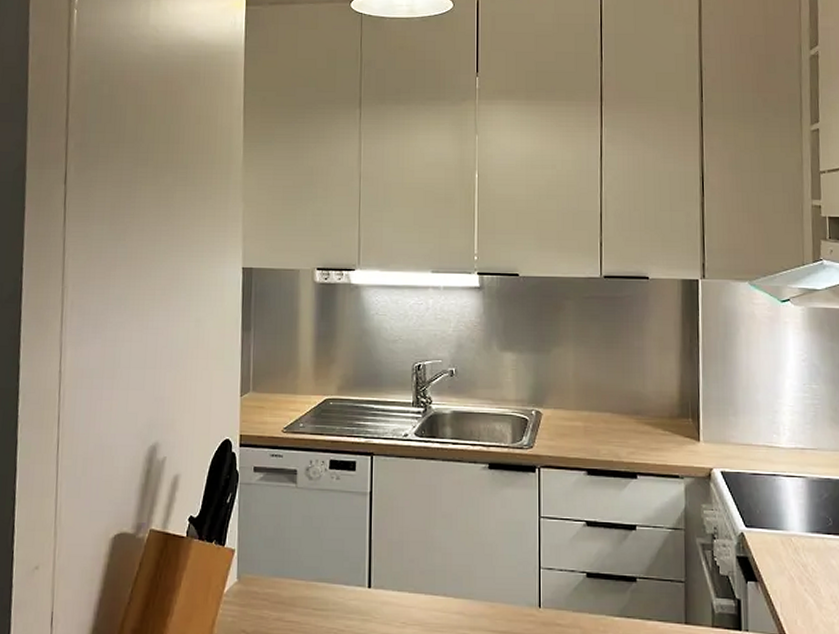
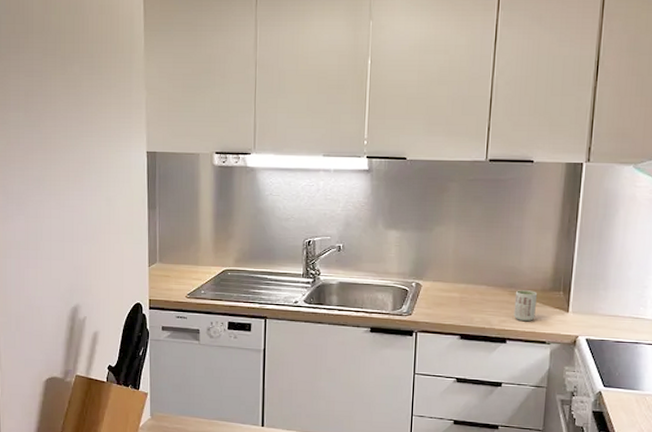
cup: none [642,417,666,453] -> present [514,290,538,322]

